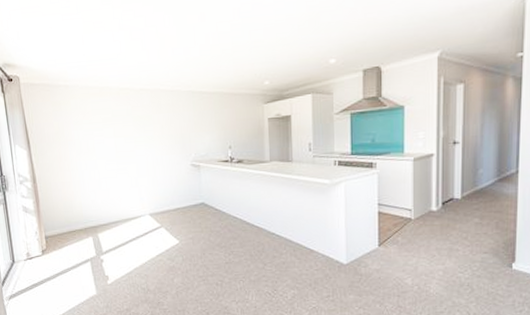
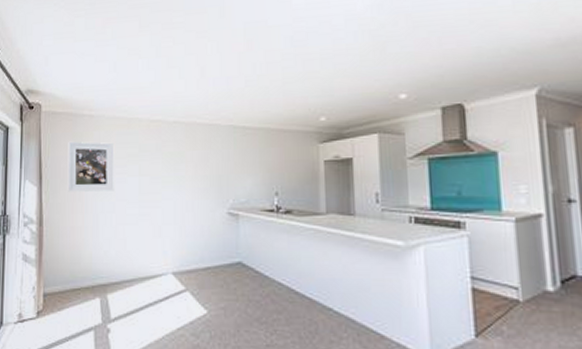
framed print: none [49,109,94,154] -> present [67,141,114,192]

